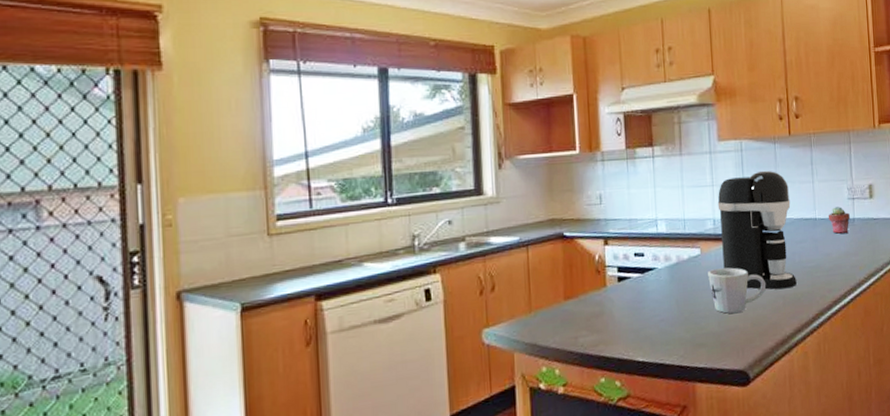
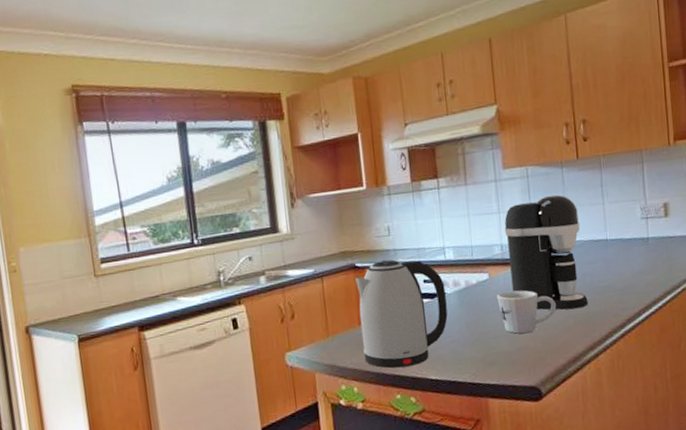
kettle: none [563,230,658,349] -> present [355,259,448,368]
potted succulent: present [828,206,850,234] -> none [620,226,644,254]

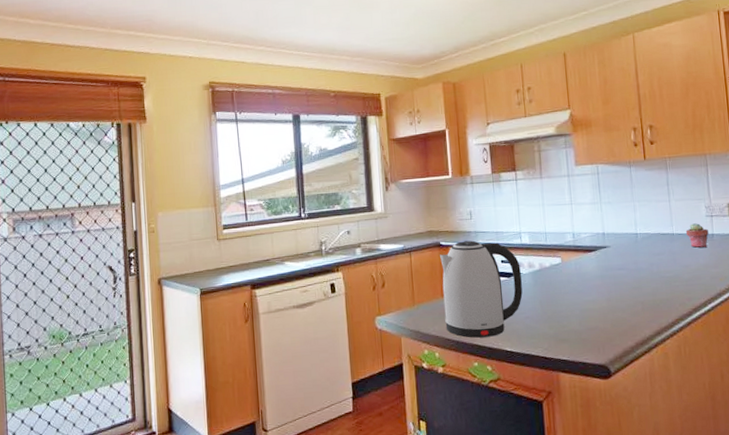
mug: present [497,290,557,334] -> none [568,275,625,315]
coffee maker: present [504,194,588,310] -> none [576,190,655,296]
potted succulent: none [620,226,644,254] -> present [685,223,709,248]

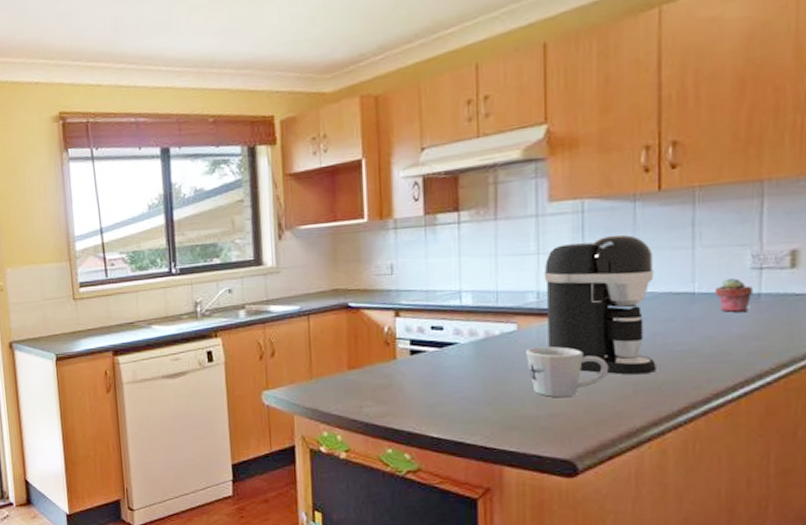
kettle: present [440,240,523,338] -> none [347,301,459,420]
mug: none [568,275,625,315] -> present [526,346,609,398]
coffee maker: none [576,190,655,296] -> present [544,234,656,375]

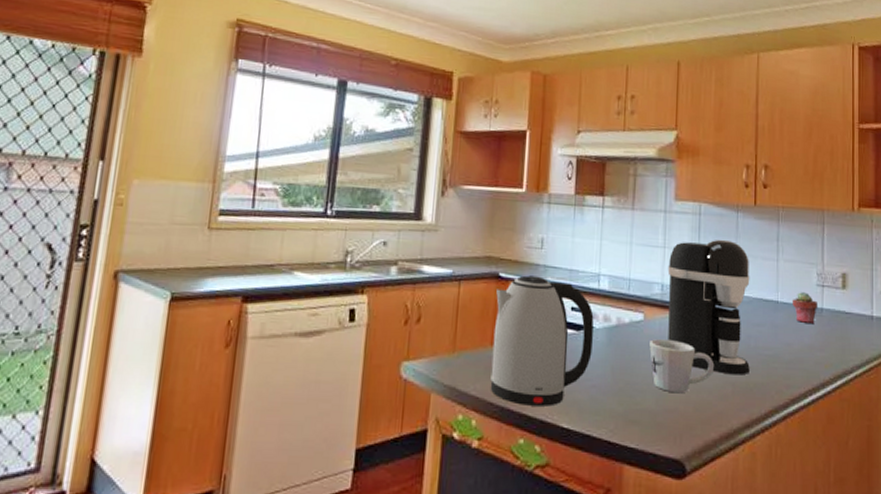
kettle: none [347,301,459,420] -> present [490,275,594,407]

